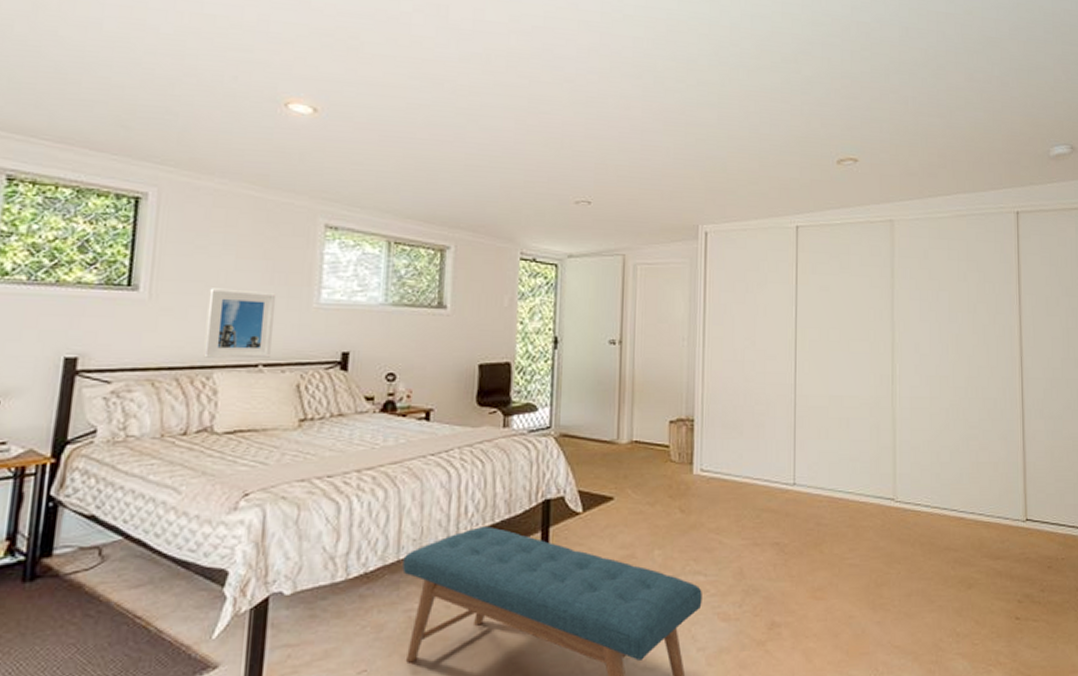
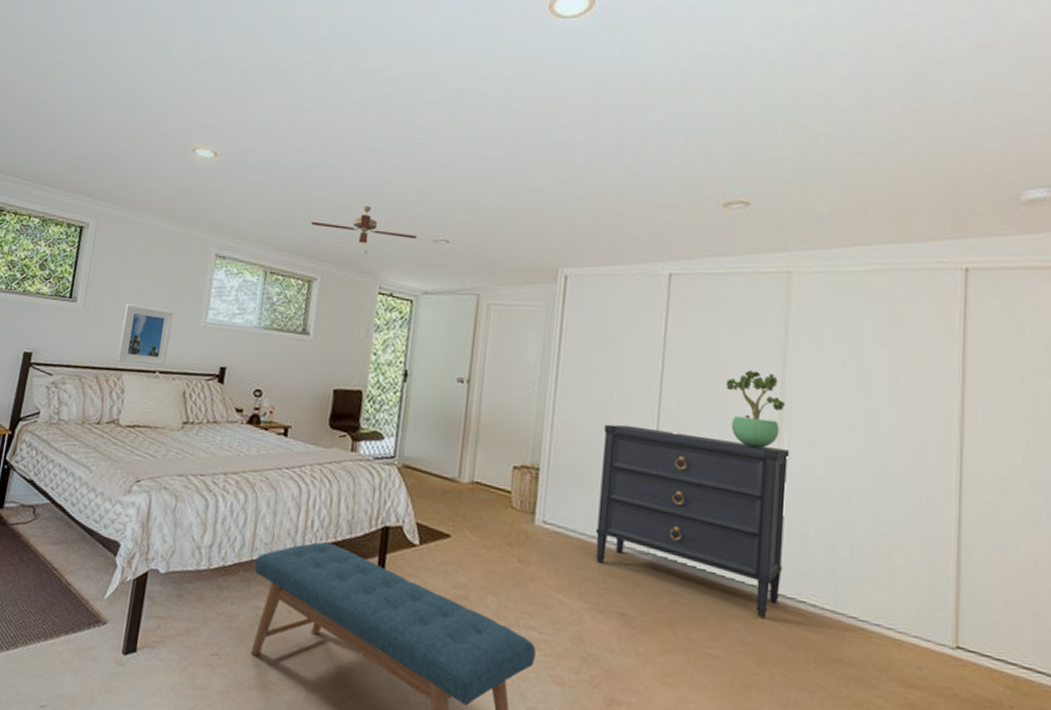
ceiling fan: none [438,167,557,218] -> present [310,206,417,253]
dresser: none [748,369,902,524] -> present [595,424,790,618]
potted plant: none [848,309,896,377] -> present [726,370,786,448]

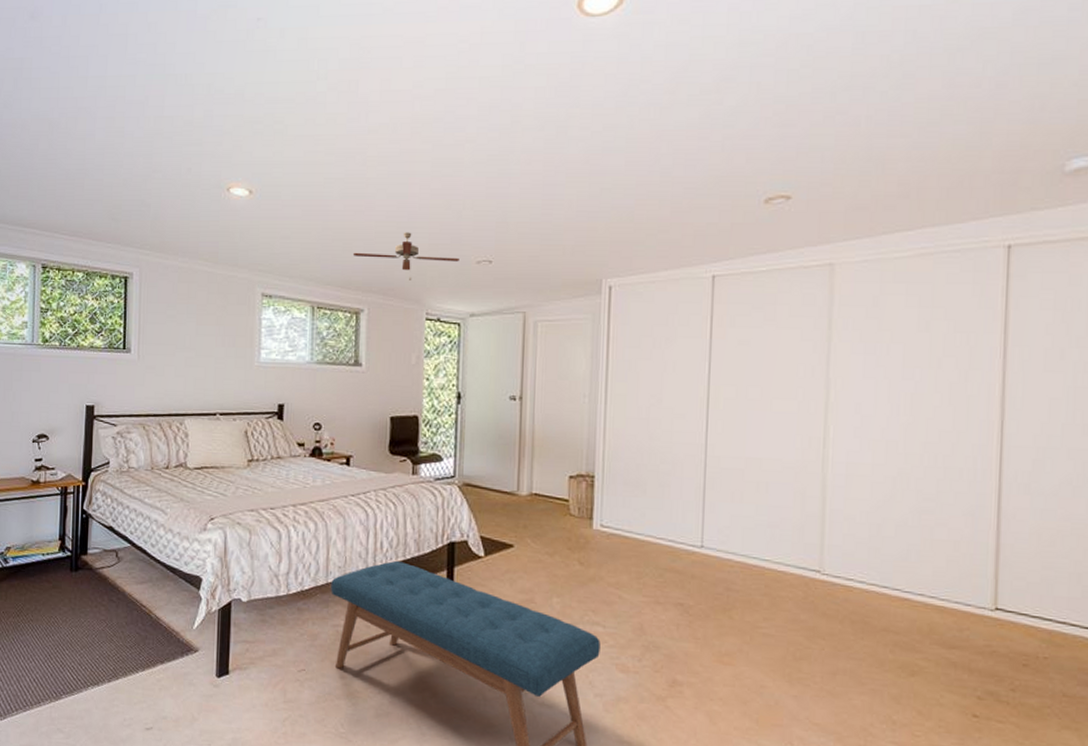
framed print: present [117,303,174,366] -> none [177,350,227,408]
dresser: present [595,424,790,618] -> none [651,427,836,597]
potted plant: present [726,370,786,448] -> none [772,365,831,439]

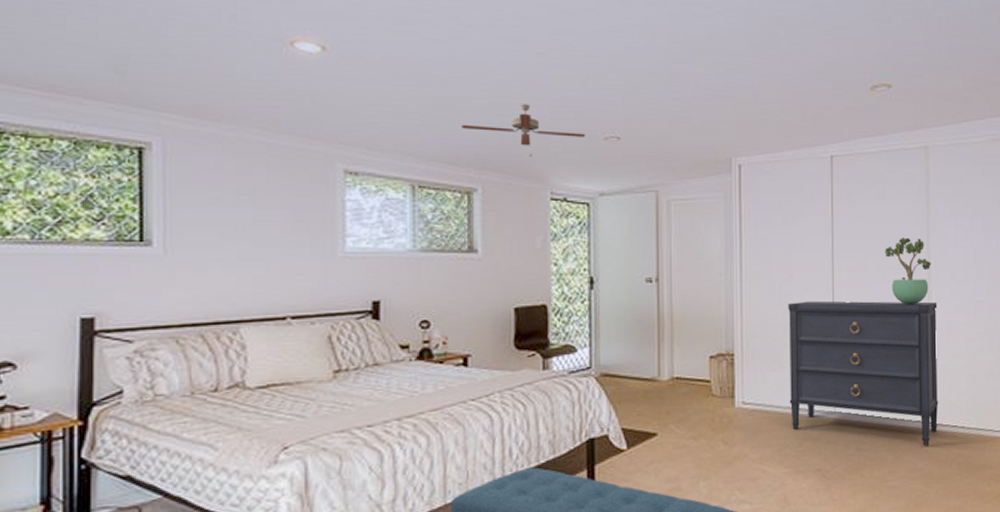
dresser: none [651,427,836,597] -> present [788,301,939,446]
potted plant: none [772,365,831,439] -> present [885,237,932,304]

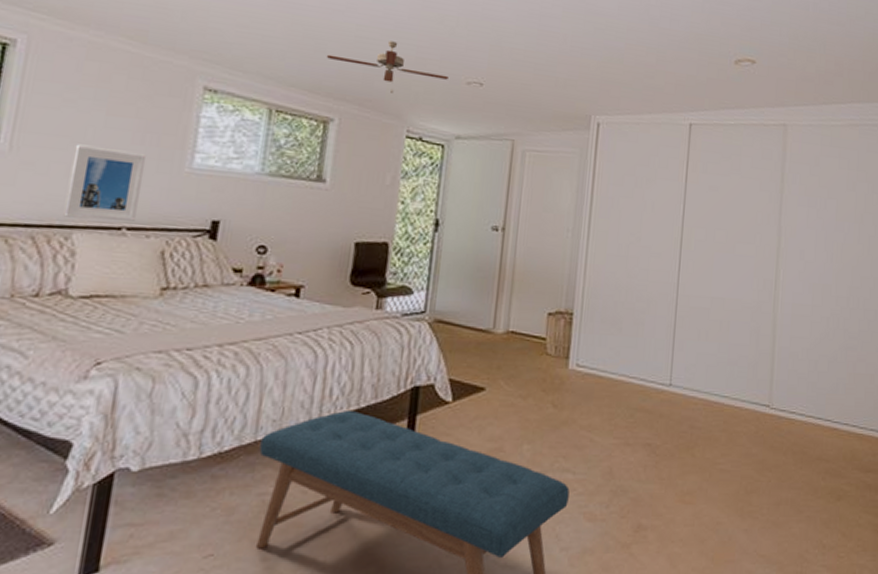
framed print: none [228,240,299,313] -> present [63,144,146,221]
dresser: present [788,301,939,446] -> none [624,266,785,430]
potted plant: present [885,237,932,304] -> none [735,212,782,281]

